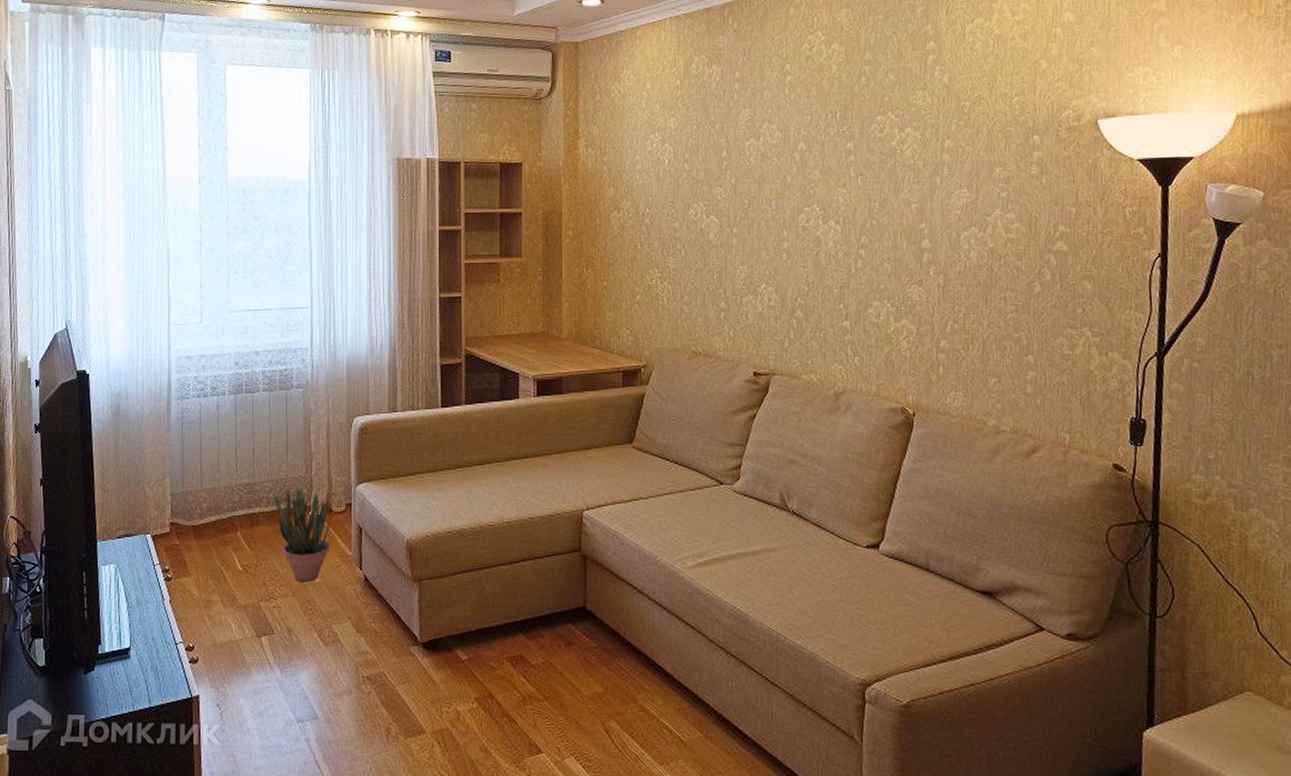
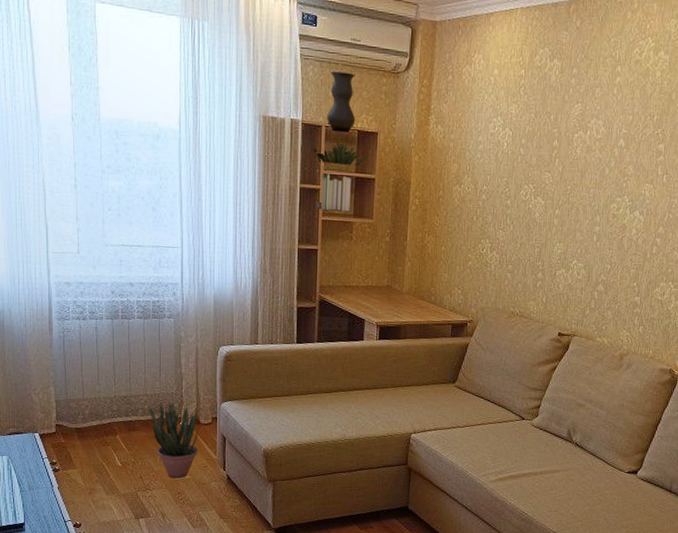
plant: none [450,177,513,201] -> present [312,141,369,166]
books: none [458,213,495,252] -> present [317,173,351,212]
vase: none [466,104,497,167] -> present [327,71,356,132]

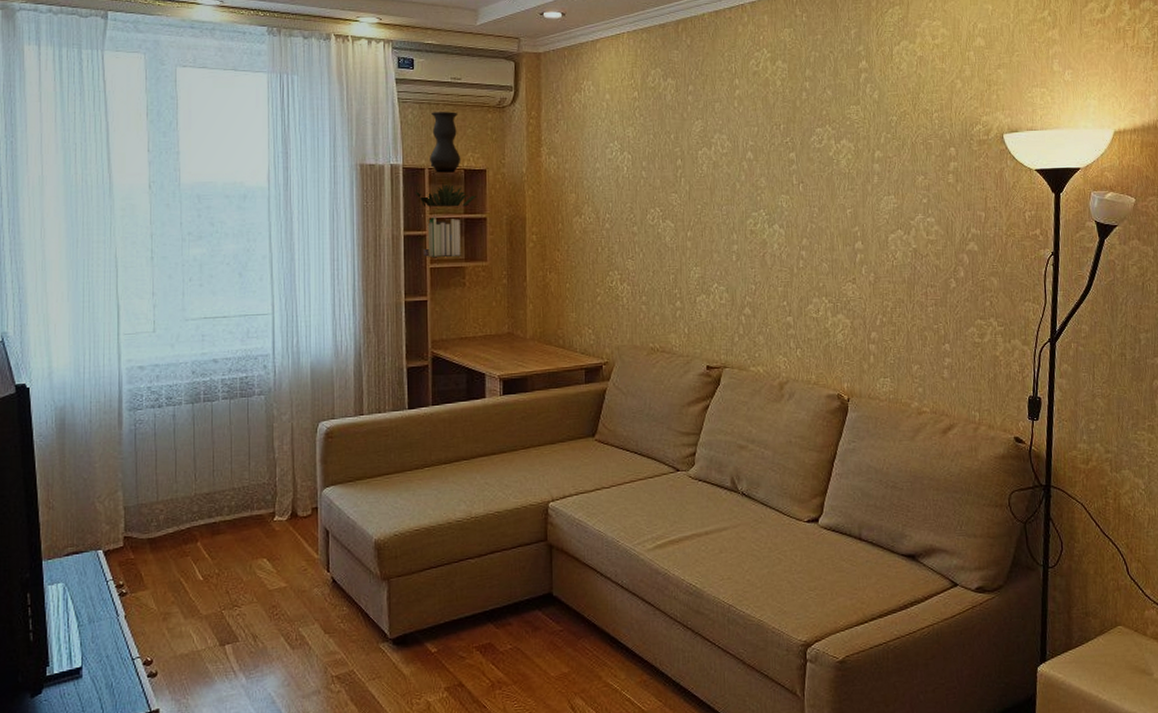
potted plant: present [148,399,199,479] -> none [235,491,296,589]

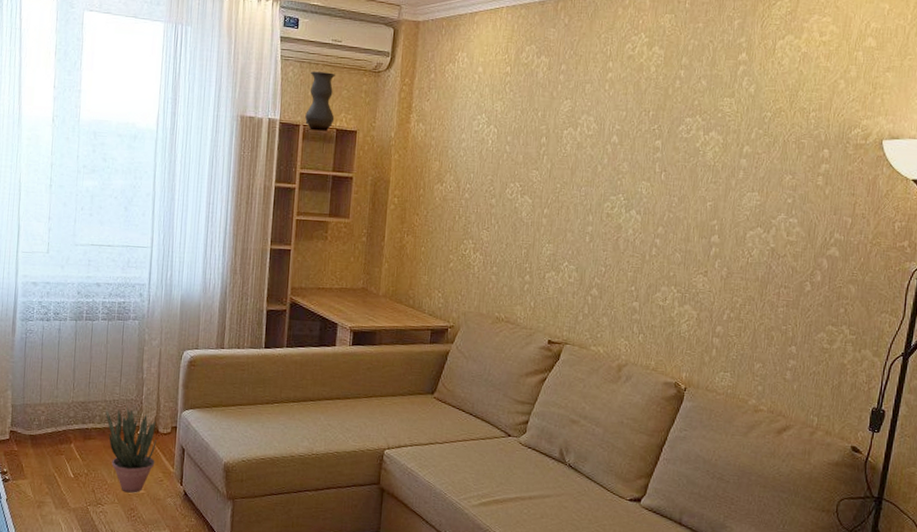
potted plant: none [235,491,296,589] -> present [106,406,157,493]
plant: present [415,183,478,207] -> none [288,140,347,165]
books: present [424,218,461,257] -> none [291,172,328,211]

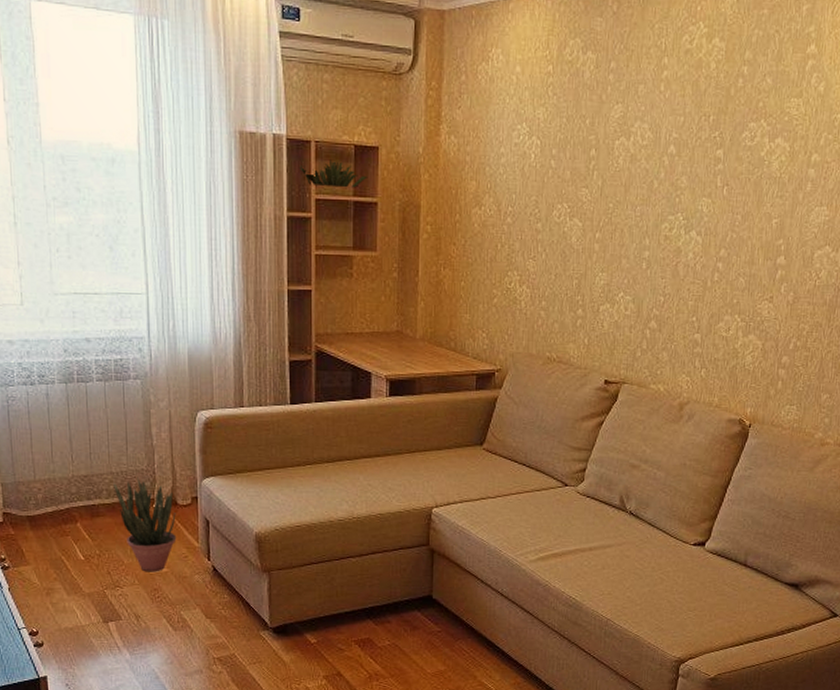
plant: none [288,140,347,165] -> present [299,159,369,188]
vase: present [305,71,335,131] -> none [317,75,351,148]

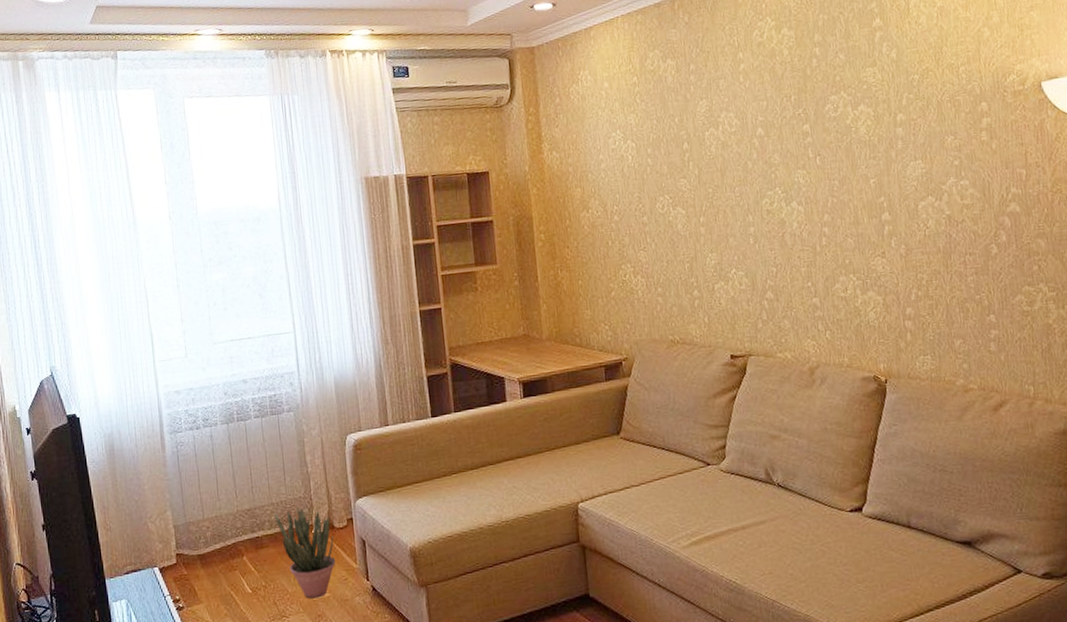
plant: present [299,159,369,188] -> none [420,189,483,214]

